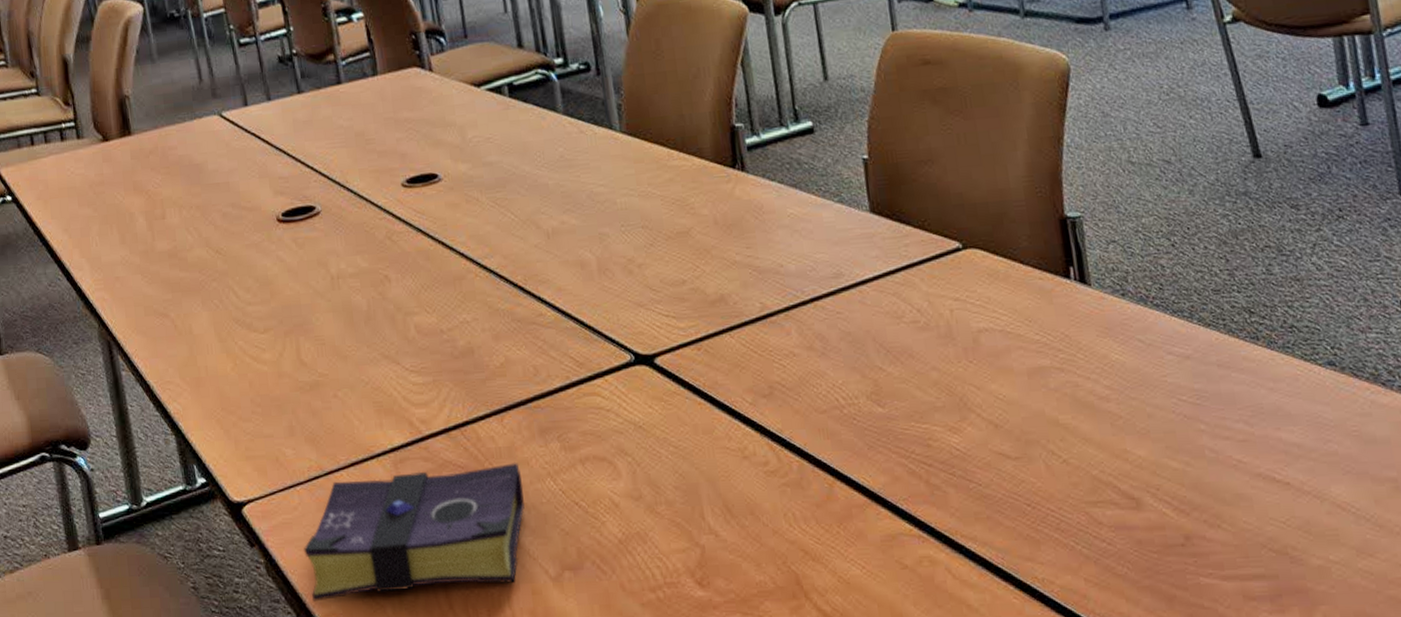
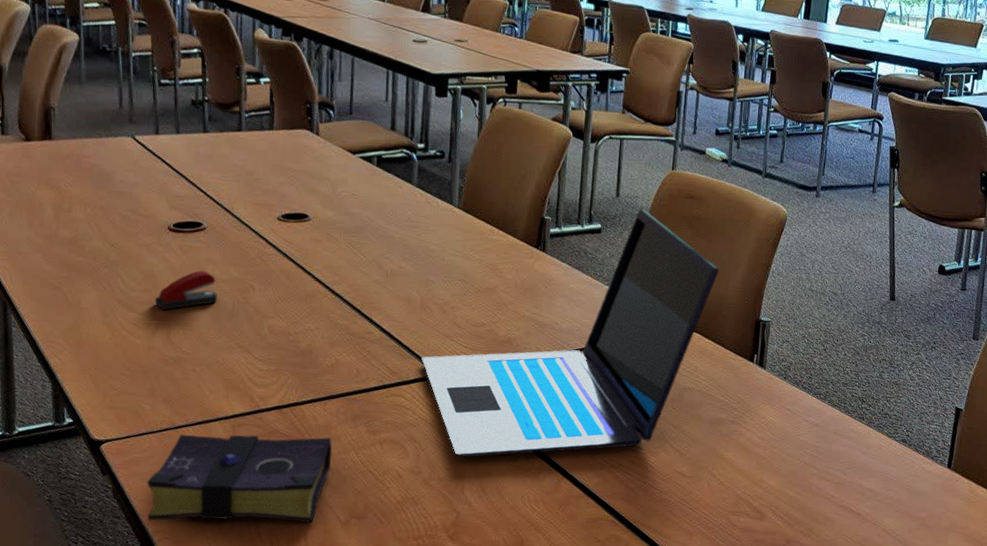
stapler: none [275,265,349,324] -> present [155,270,218,311]
laptop: none [613,90,991,468] -> present [421,208,720,458]

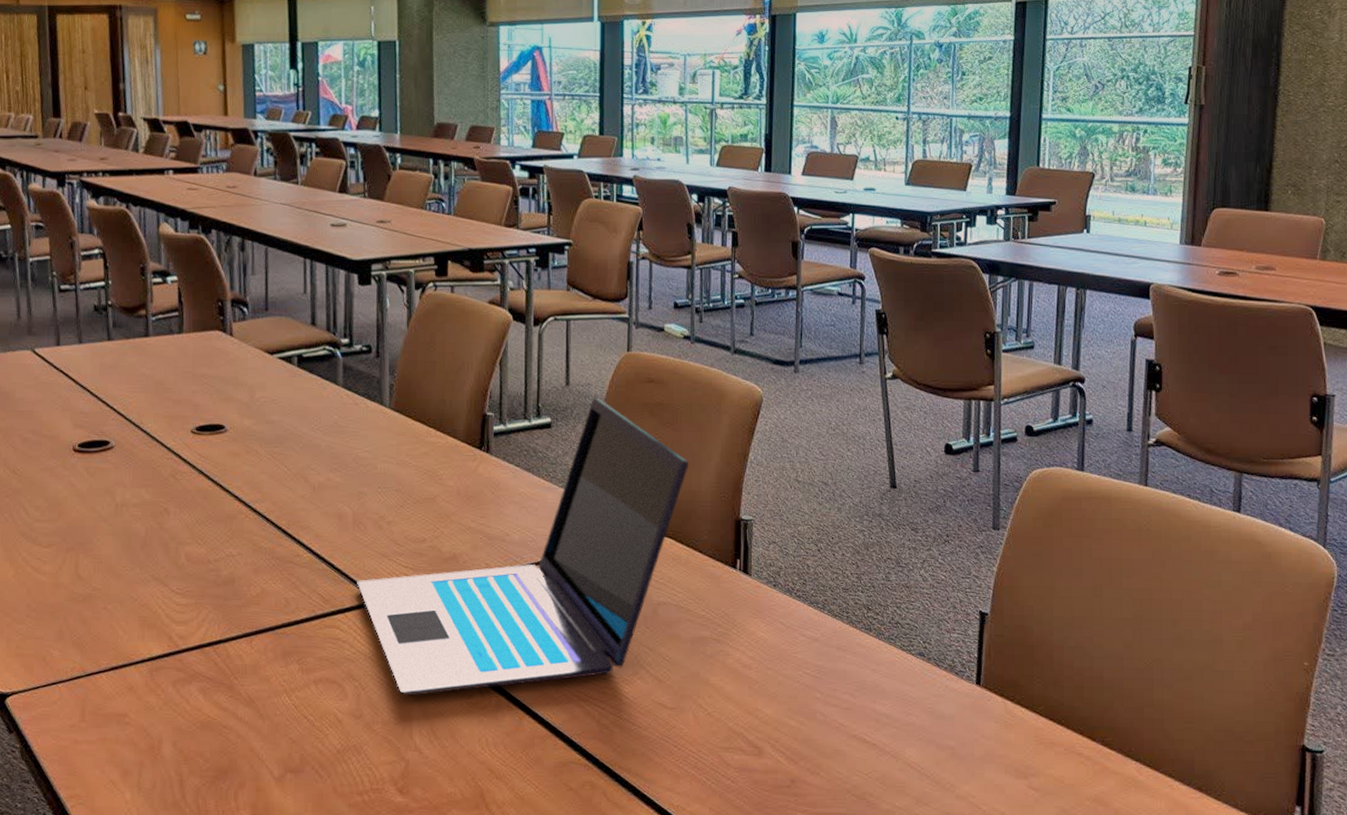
book: present [147,434,332,524] -> none [58,678,262,784]
stapler: present [155,270,218,311] -> none [60,494,129,542]

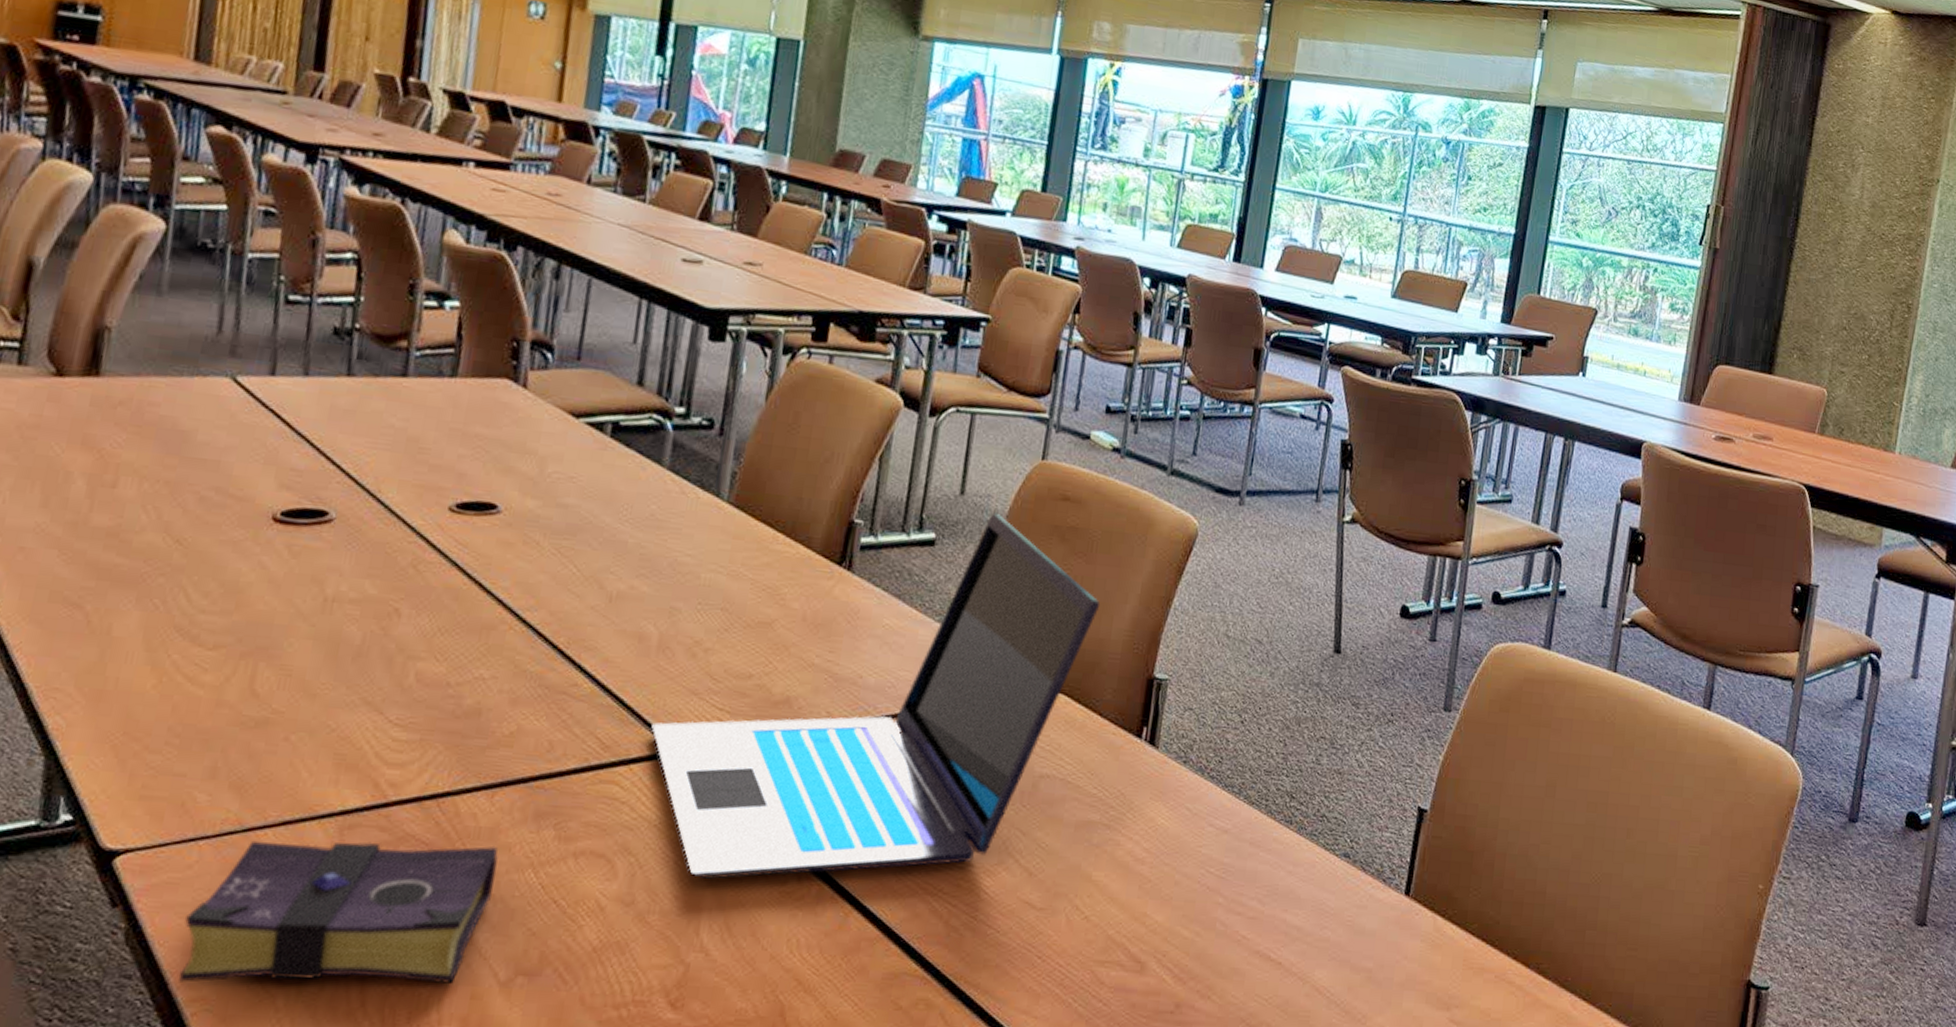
book: none [58,678,262,784] -> present [177,840,499,985]

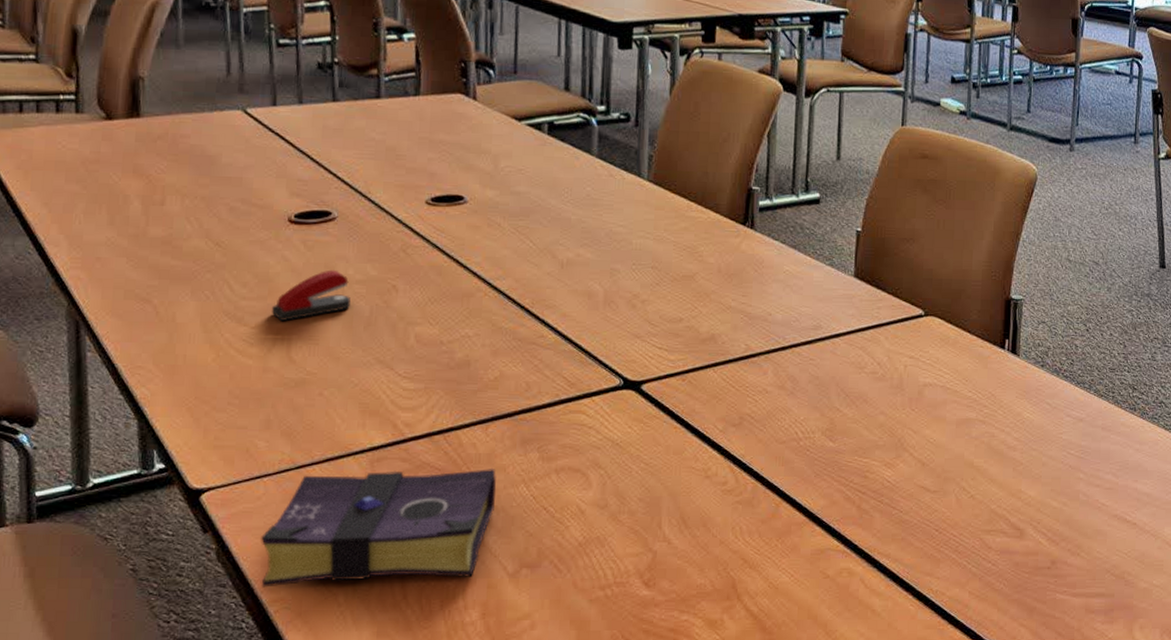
stapler: none [236,583,340,645] -> present [271,269,351,322]
laptop: present [651,512,1101,879] -> none [606,172,961,483]

